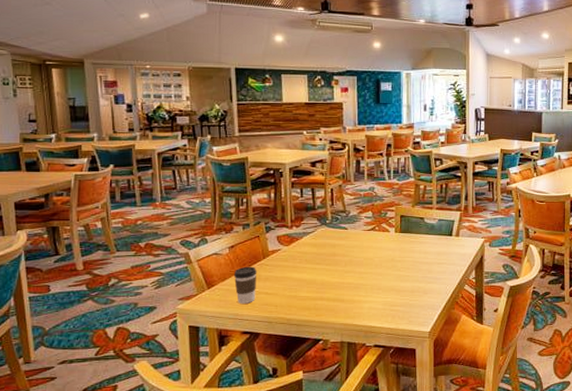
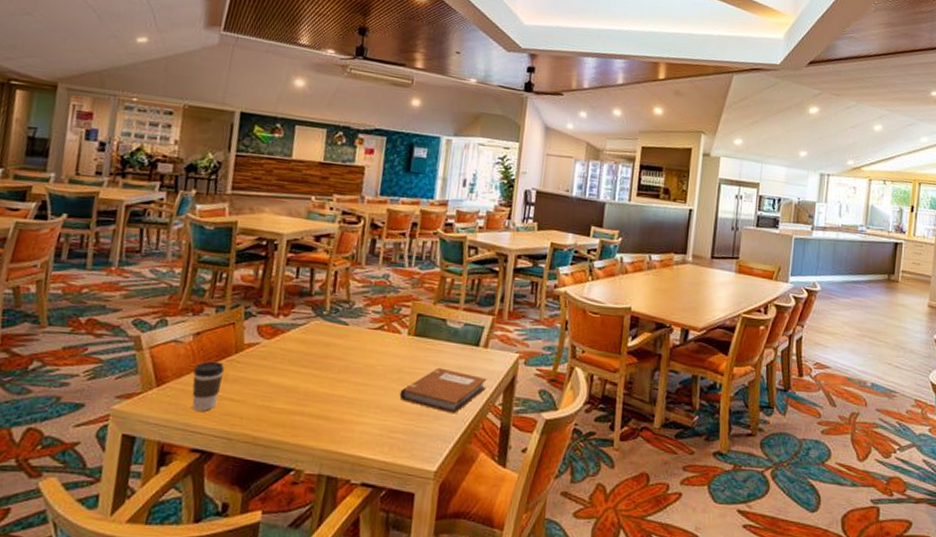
notebook: none [395,255,461,289] -> present [399,367,487,414]

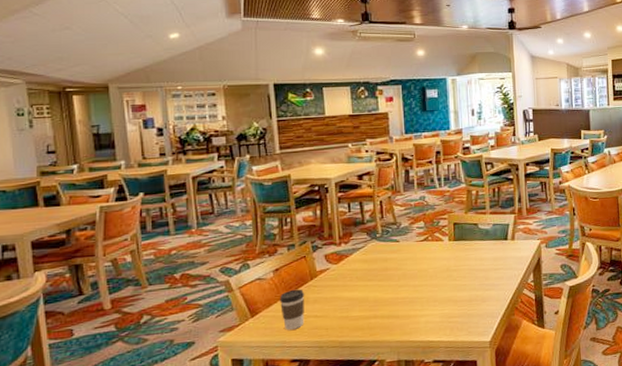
notebook: present [399,367,487,414] -> none [451,261,519,296]

